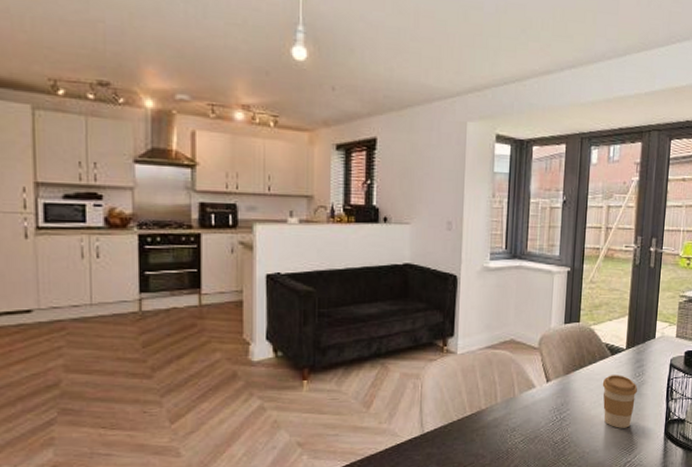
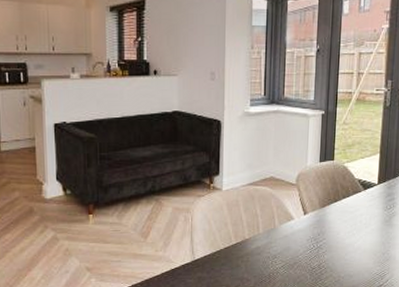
coffee cup: present [602,375,637,428] -> none [355,207,389,256]

